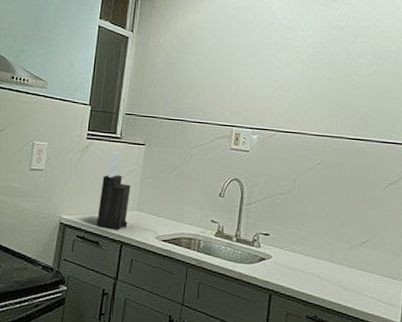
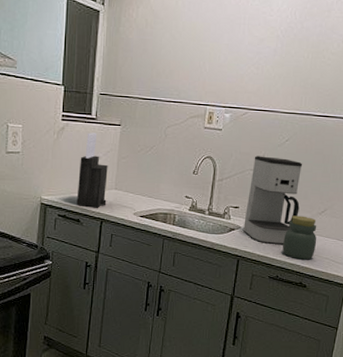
coffee maker: none [275,179,338,280] -> present [243,156,303,245]
jar: none [320,245,360,298] -> present [282,215,317,260]

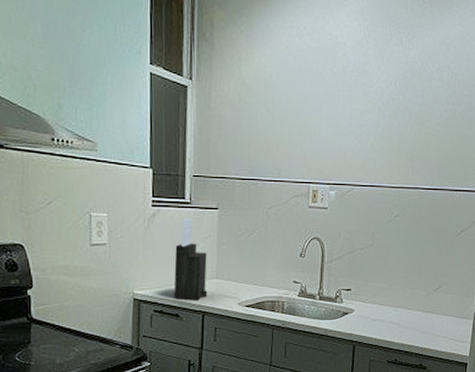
coffee maker: present [243,156,303,245] -> none [357,234,414,327]
jar: present [282,215,317,260] -> none [400,294,434,340]

